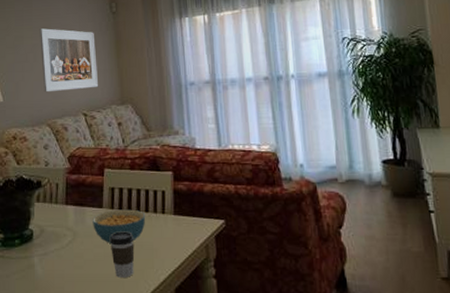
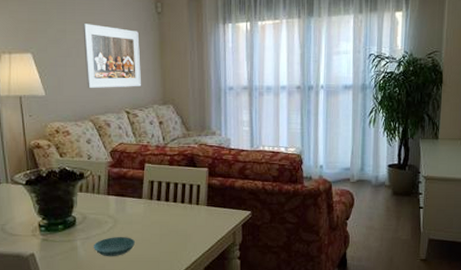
saucer: none [52,252,96,276] -> present [94,237,135,257]
cereal bowl: present [93,209,146,244] -> none [133,200,182,230]
coffee cup: present [109,231,134,277] -> none [147,219,170,258]

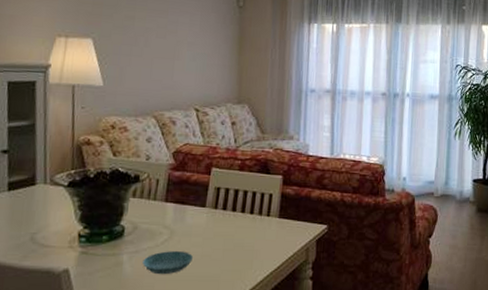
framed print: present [83,24,142,89] -> none [153,11,217,83]

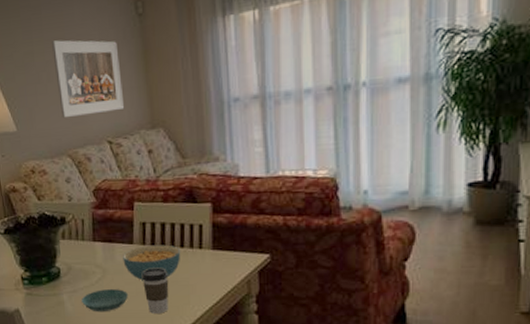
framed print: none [153,11,217,83] -> present [52,40,125,119]
cereal bowl: none [193,210,250,244] -> present [123,245,181,281]
coffee cup: none [209,232,235,277] -> present [141,267,169,313]

